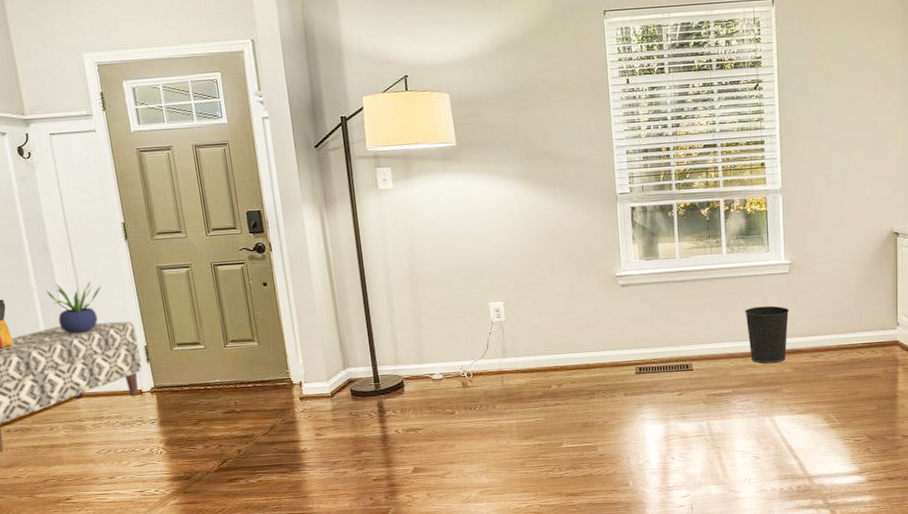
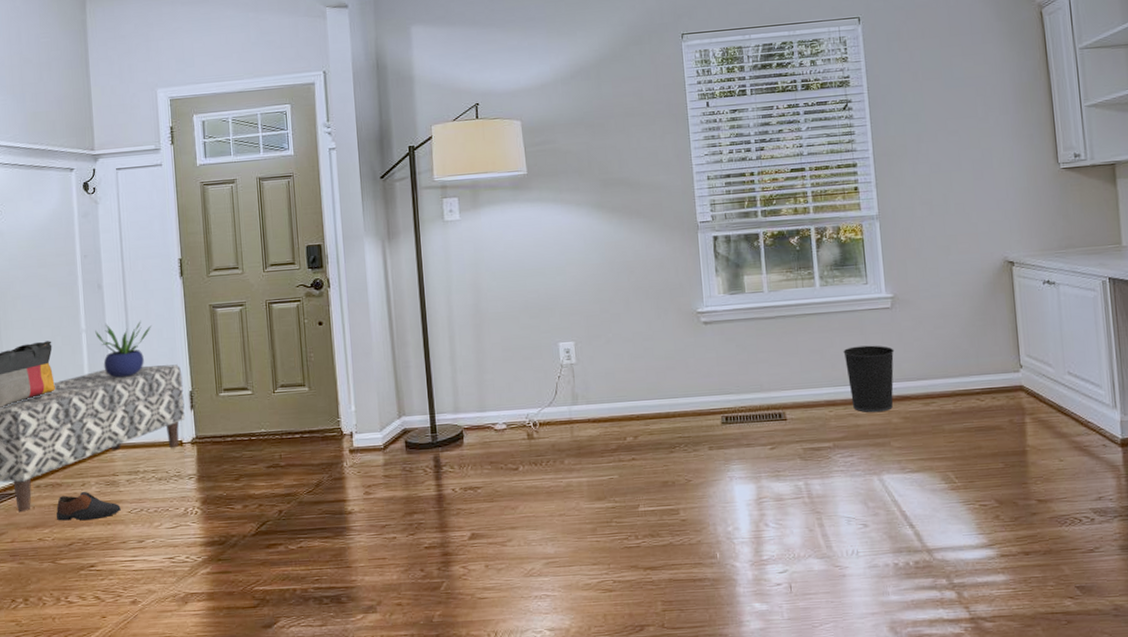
shoe: none [28,435,90,461] -> present [56,492,121,521]

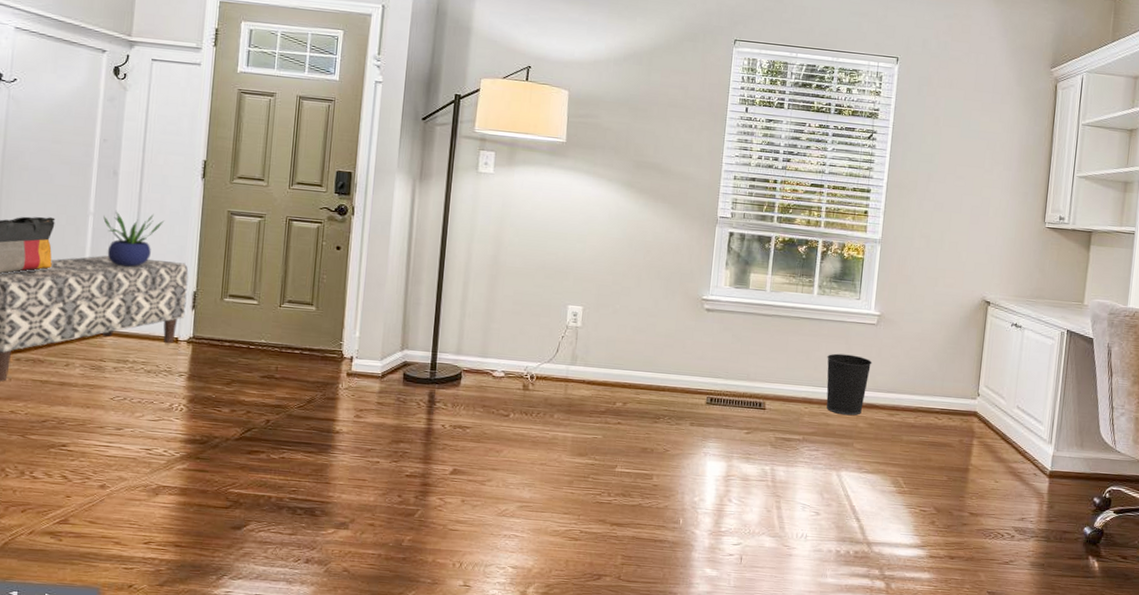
shoe: present [56,492,121,521] -> none [33,372,103,401]

